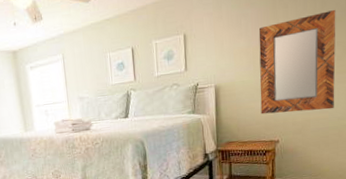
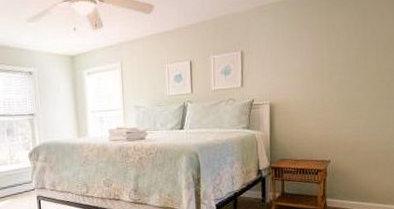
home mirror: present [259,9,336,115] -> none [312,38,385,134]

